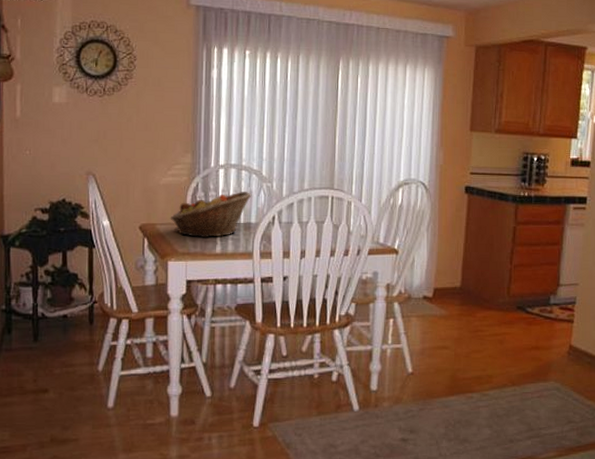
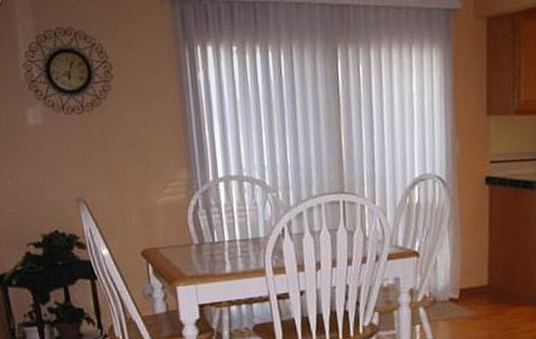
fruit basket: present [170,192,252,237] -> none [172,204,258,259]

